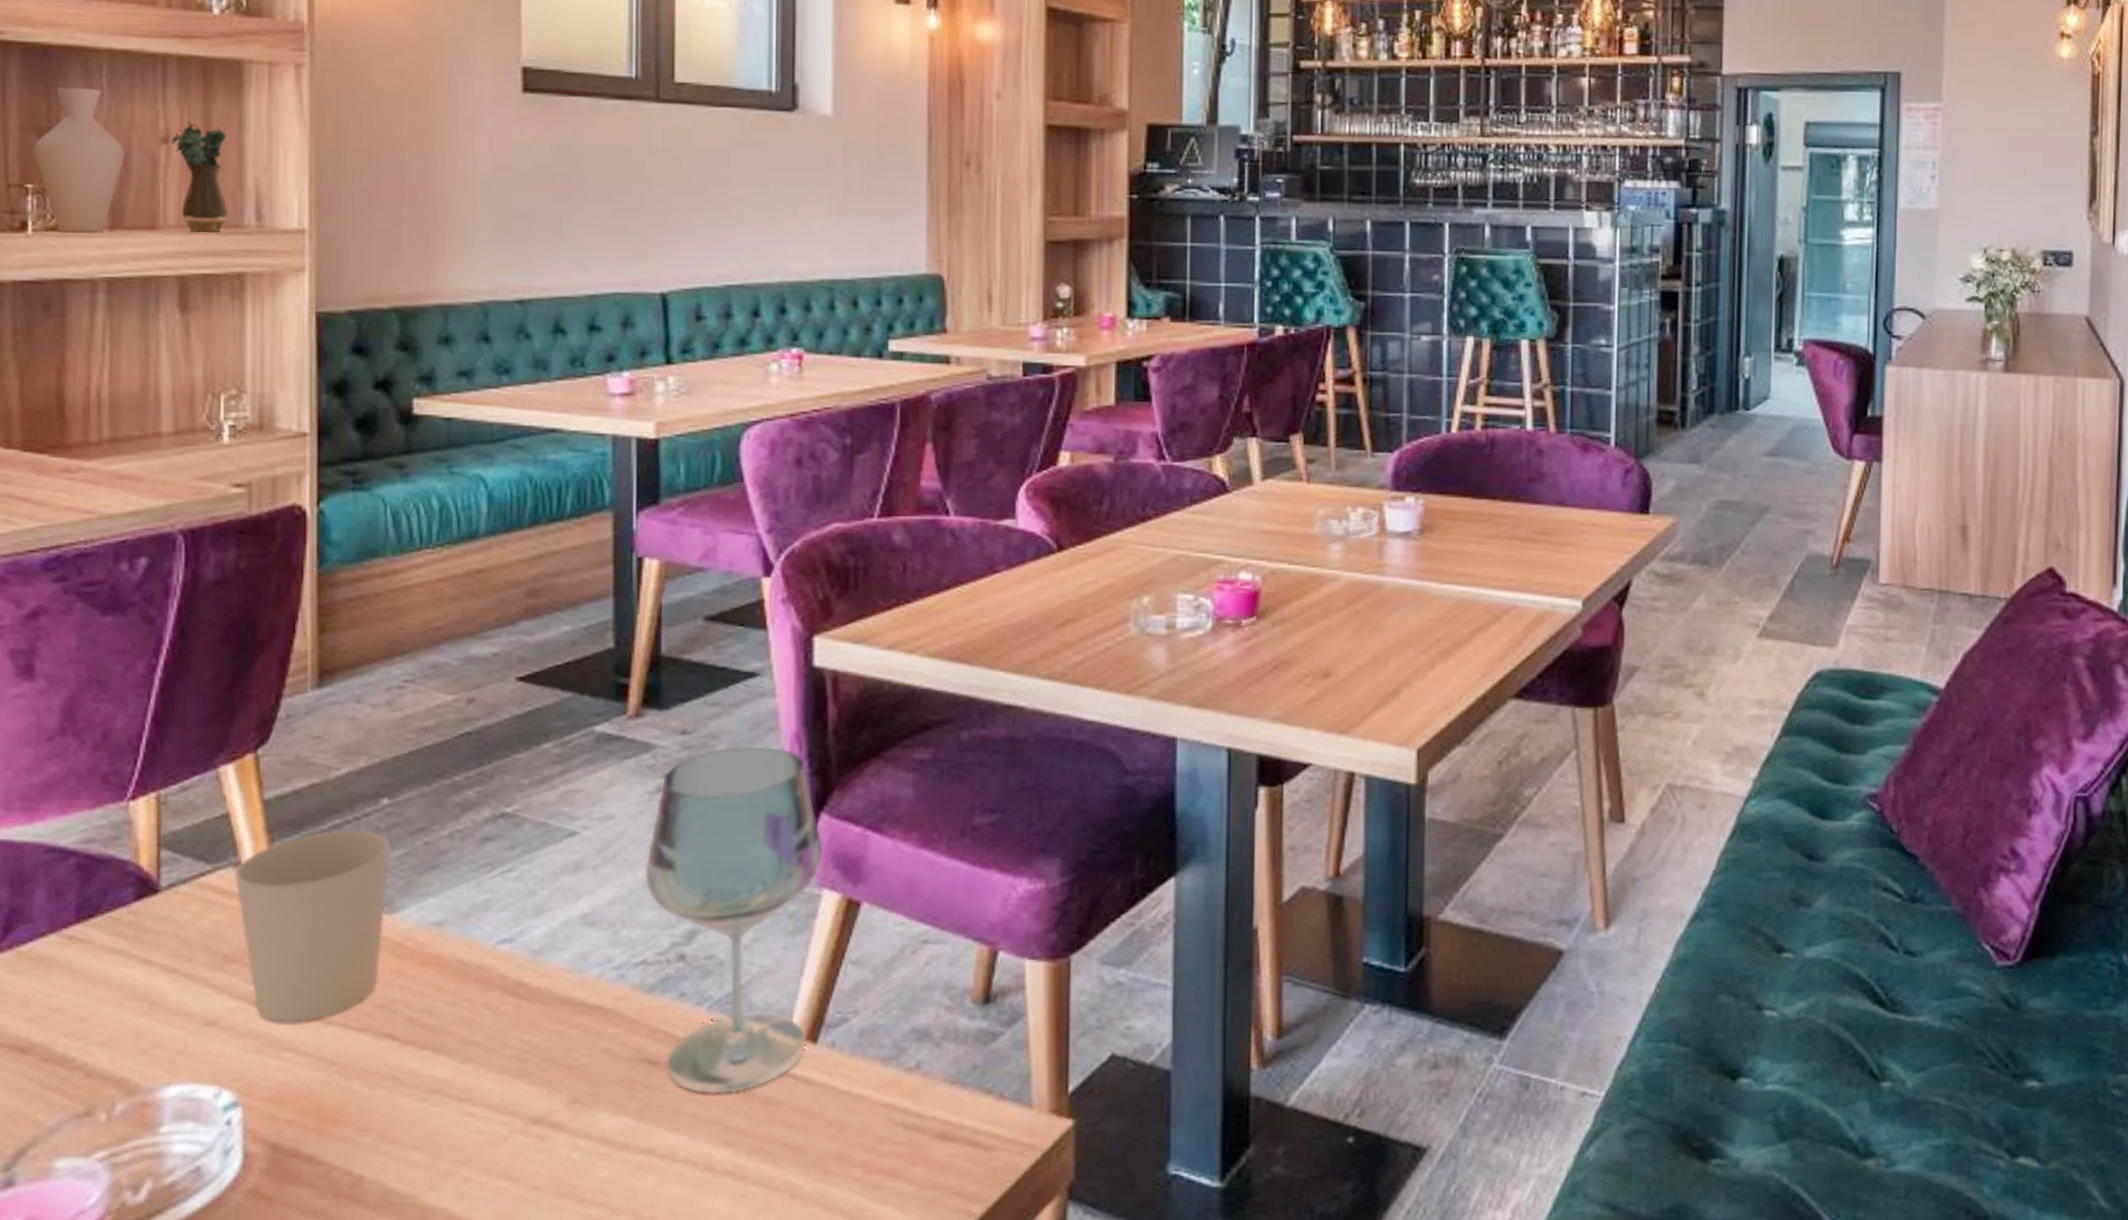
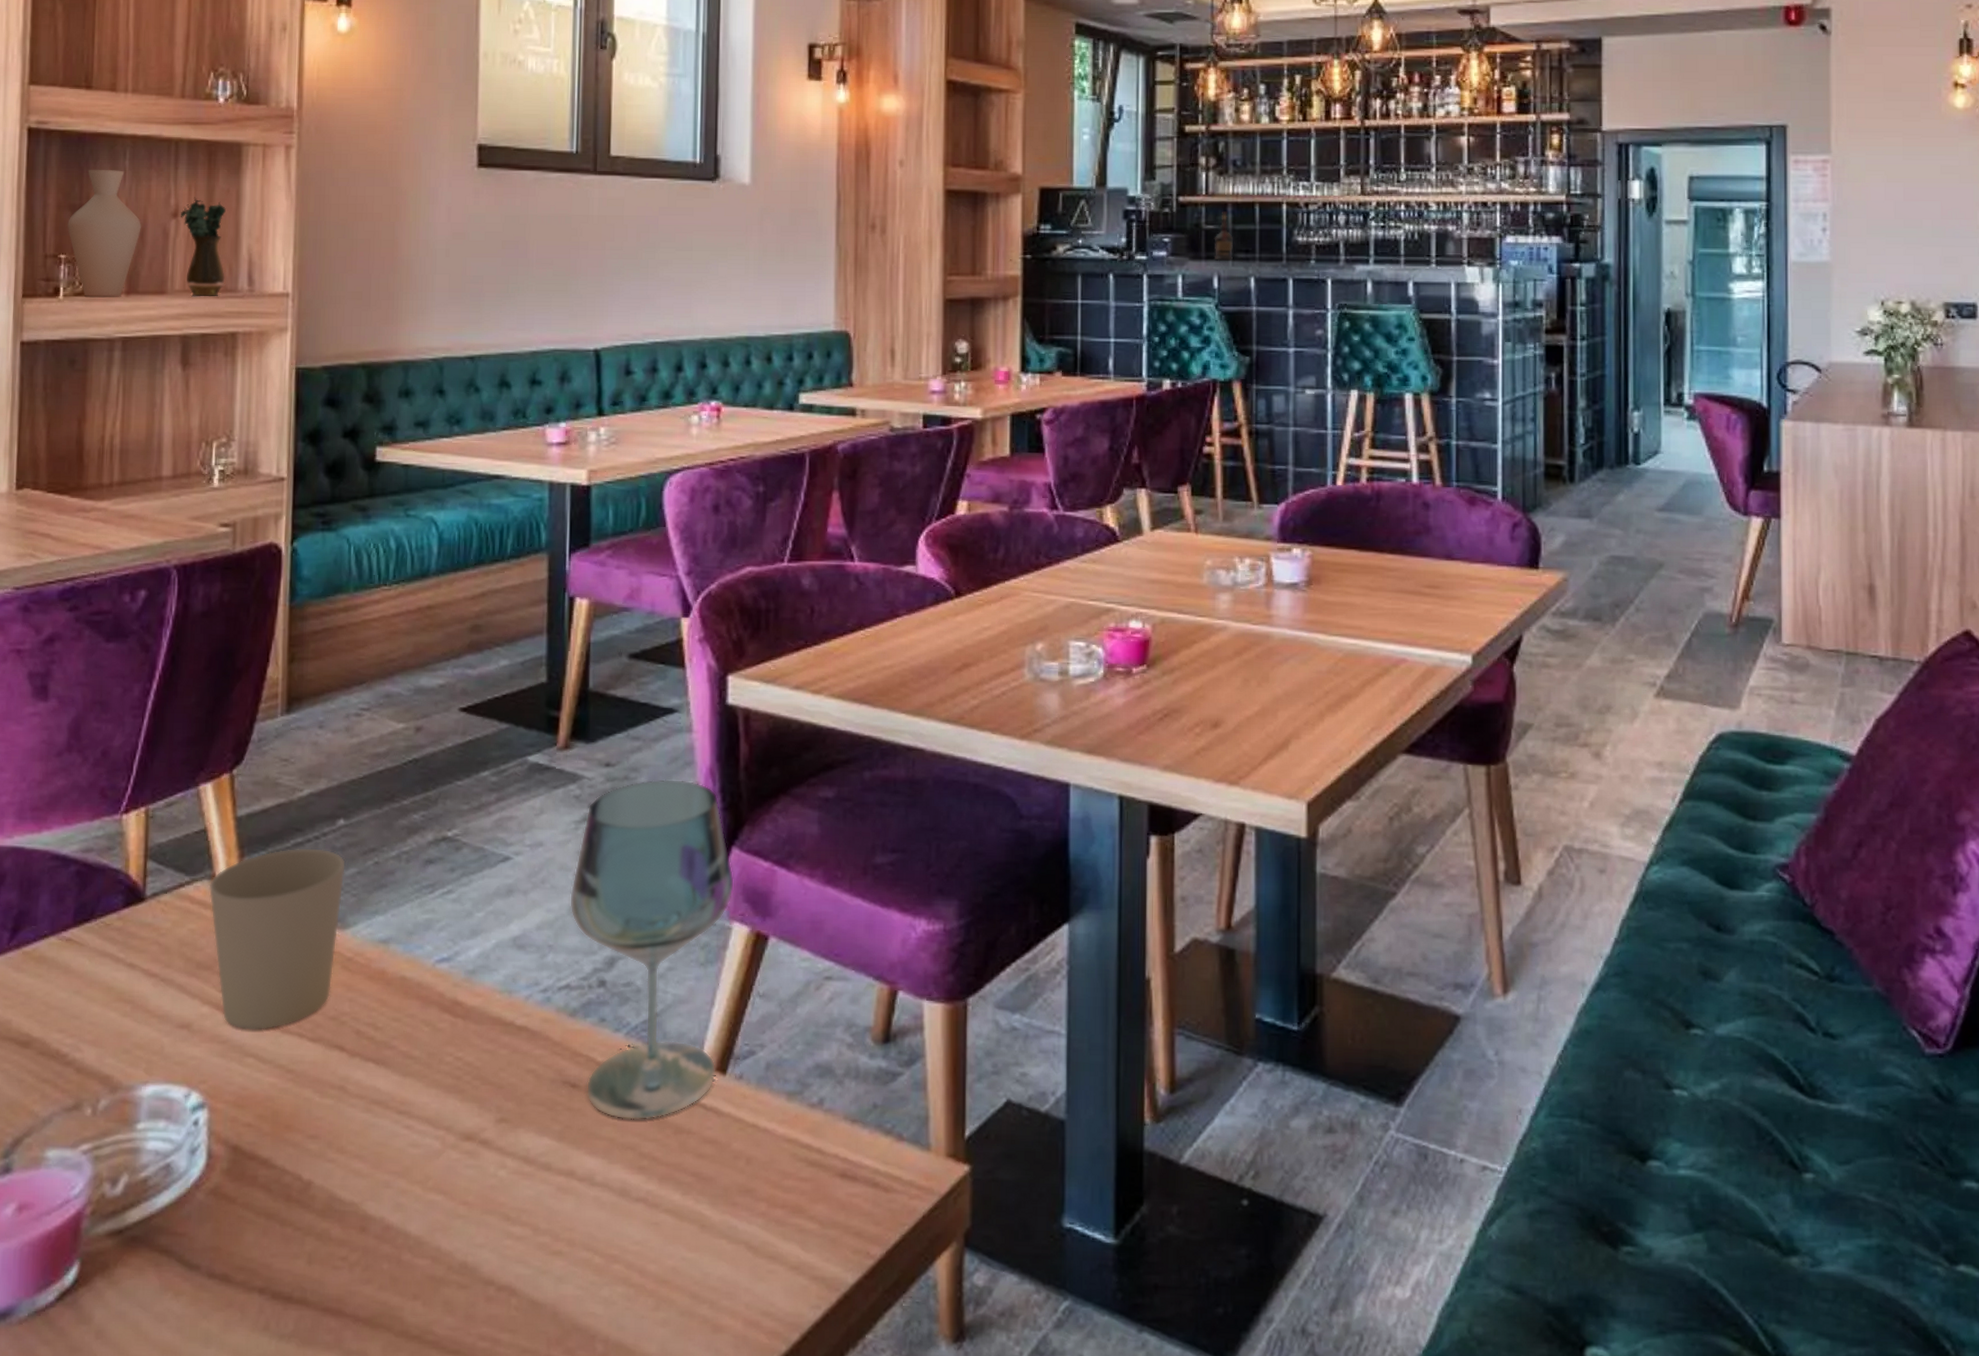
liquor: none [1329,152,1349,204] -> present [1213,211,1233,262]

